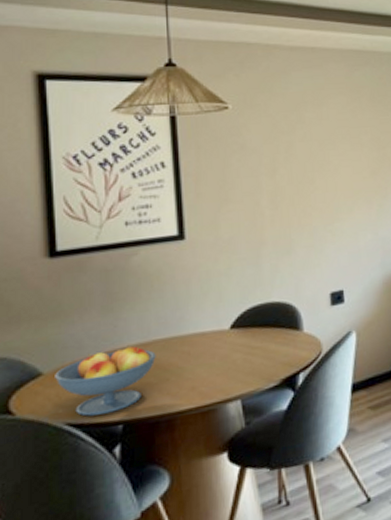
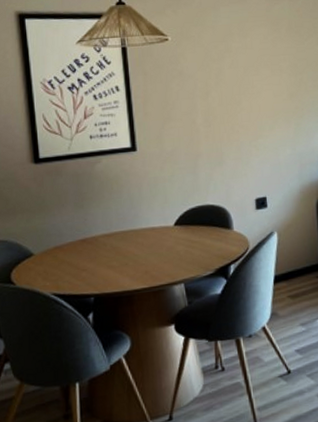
fruit bowl: present [55,346,156,417] -> none [43,235,117,289]

